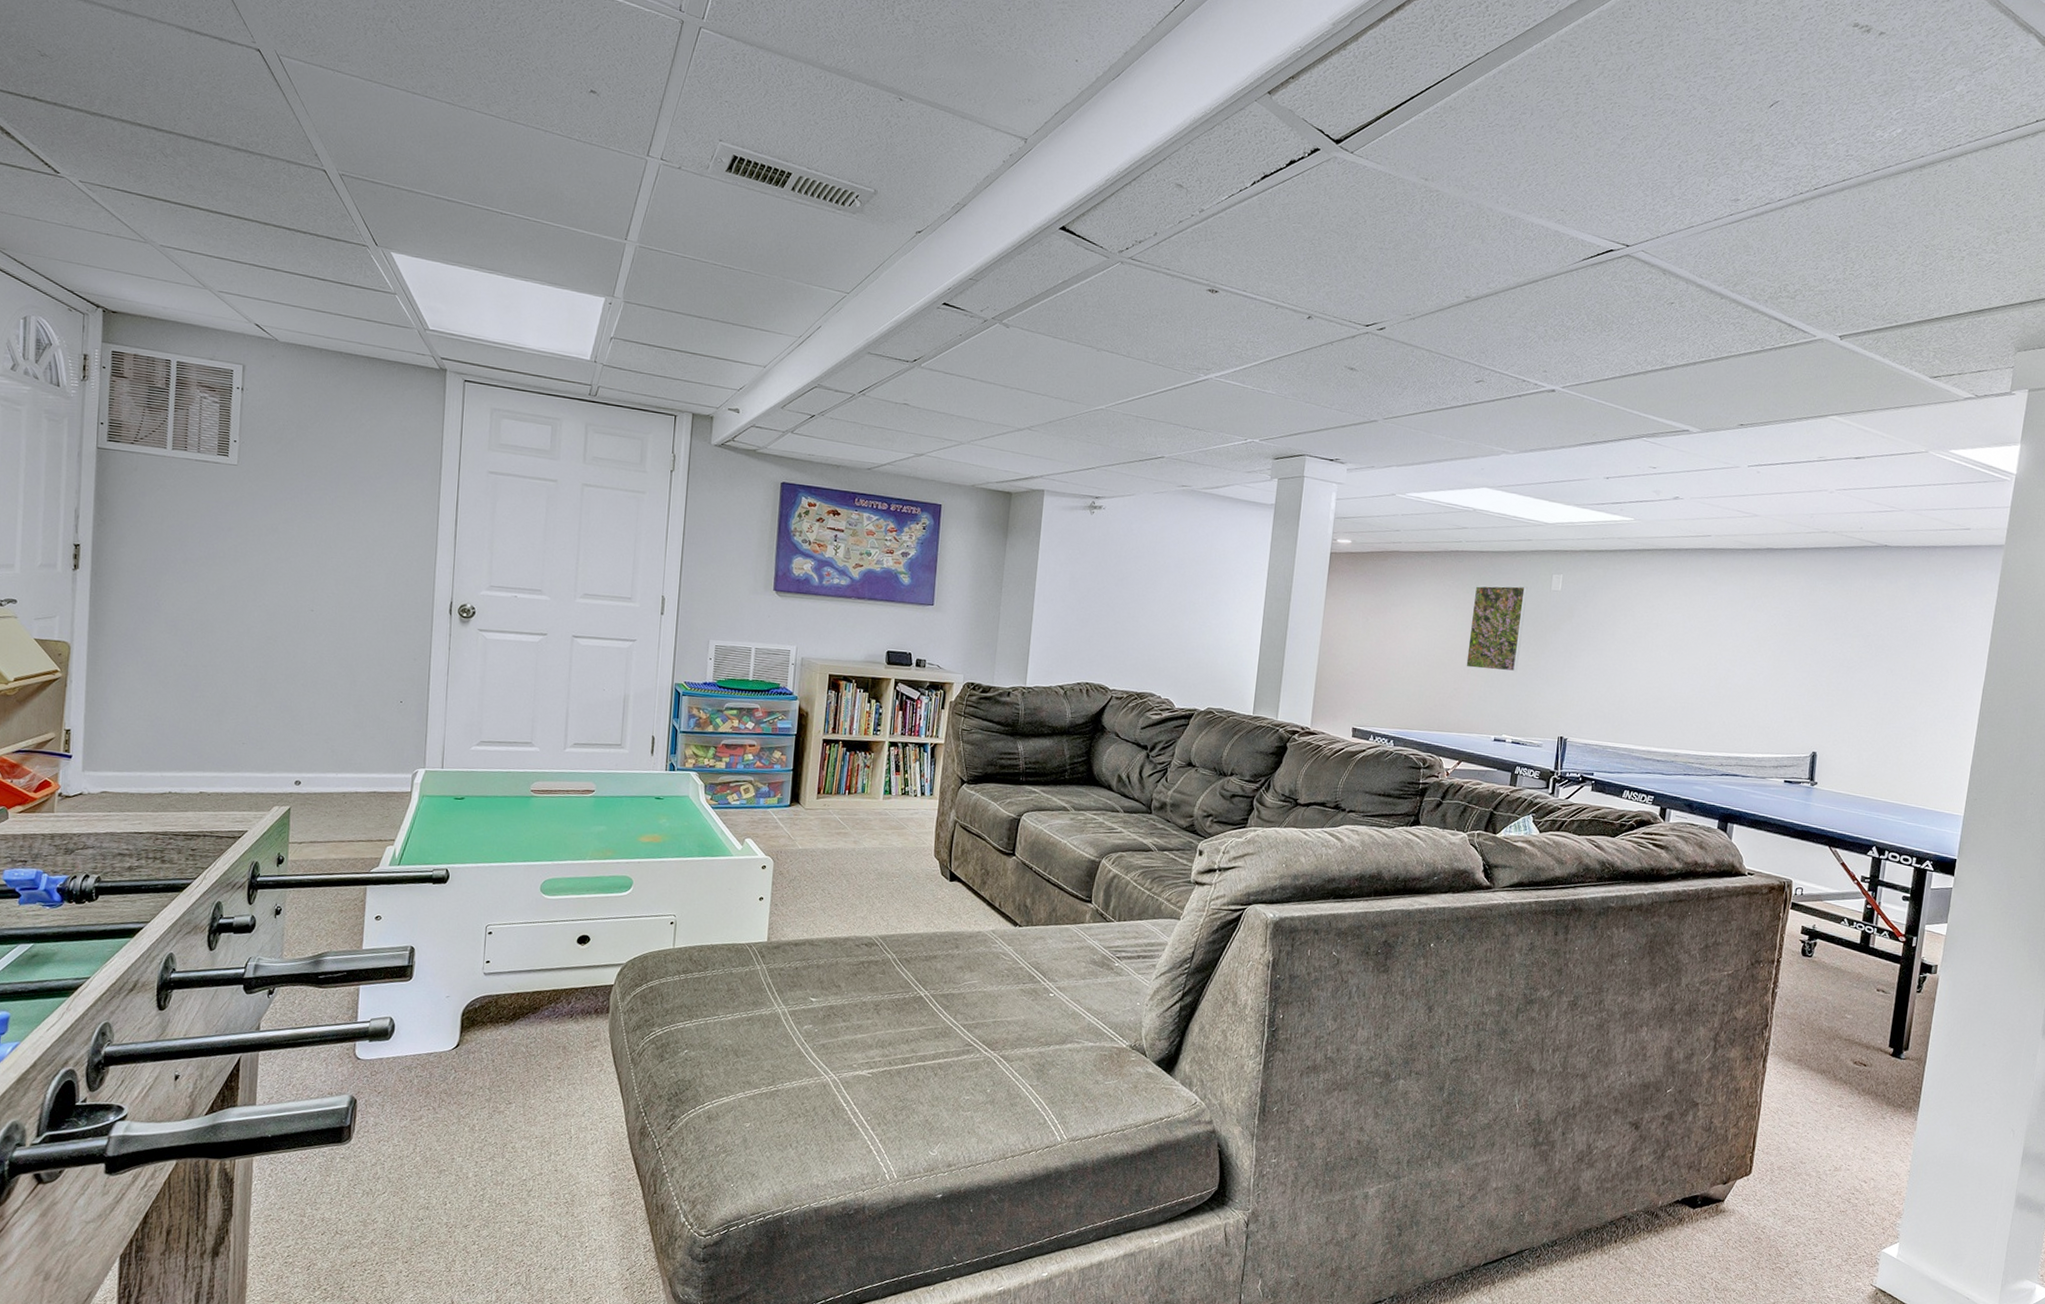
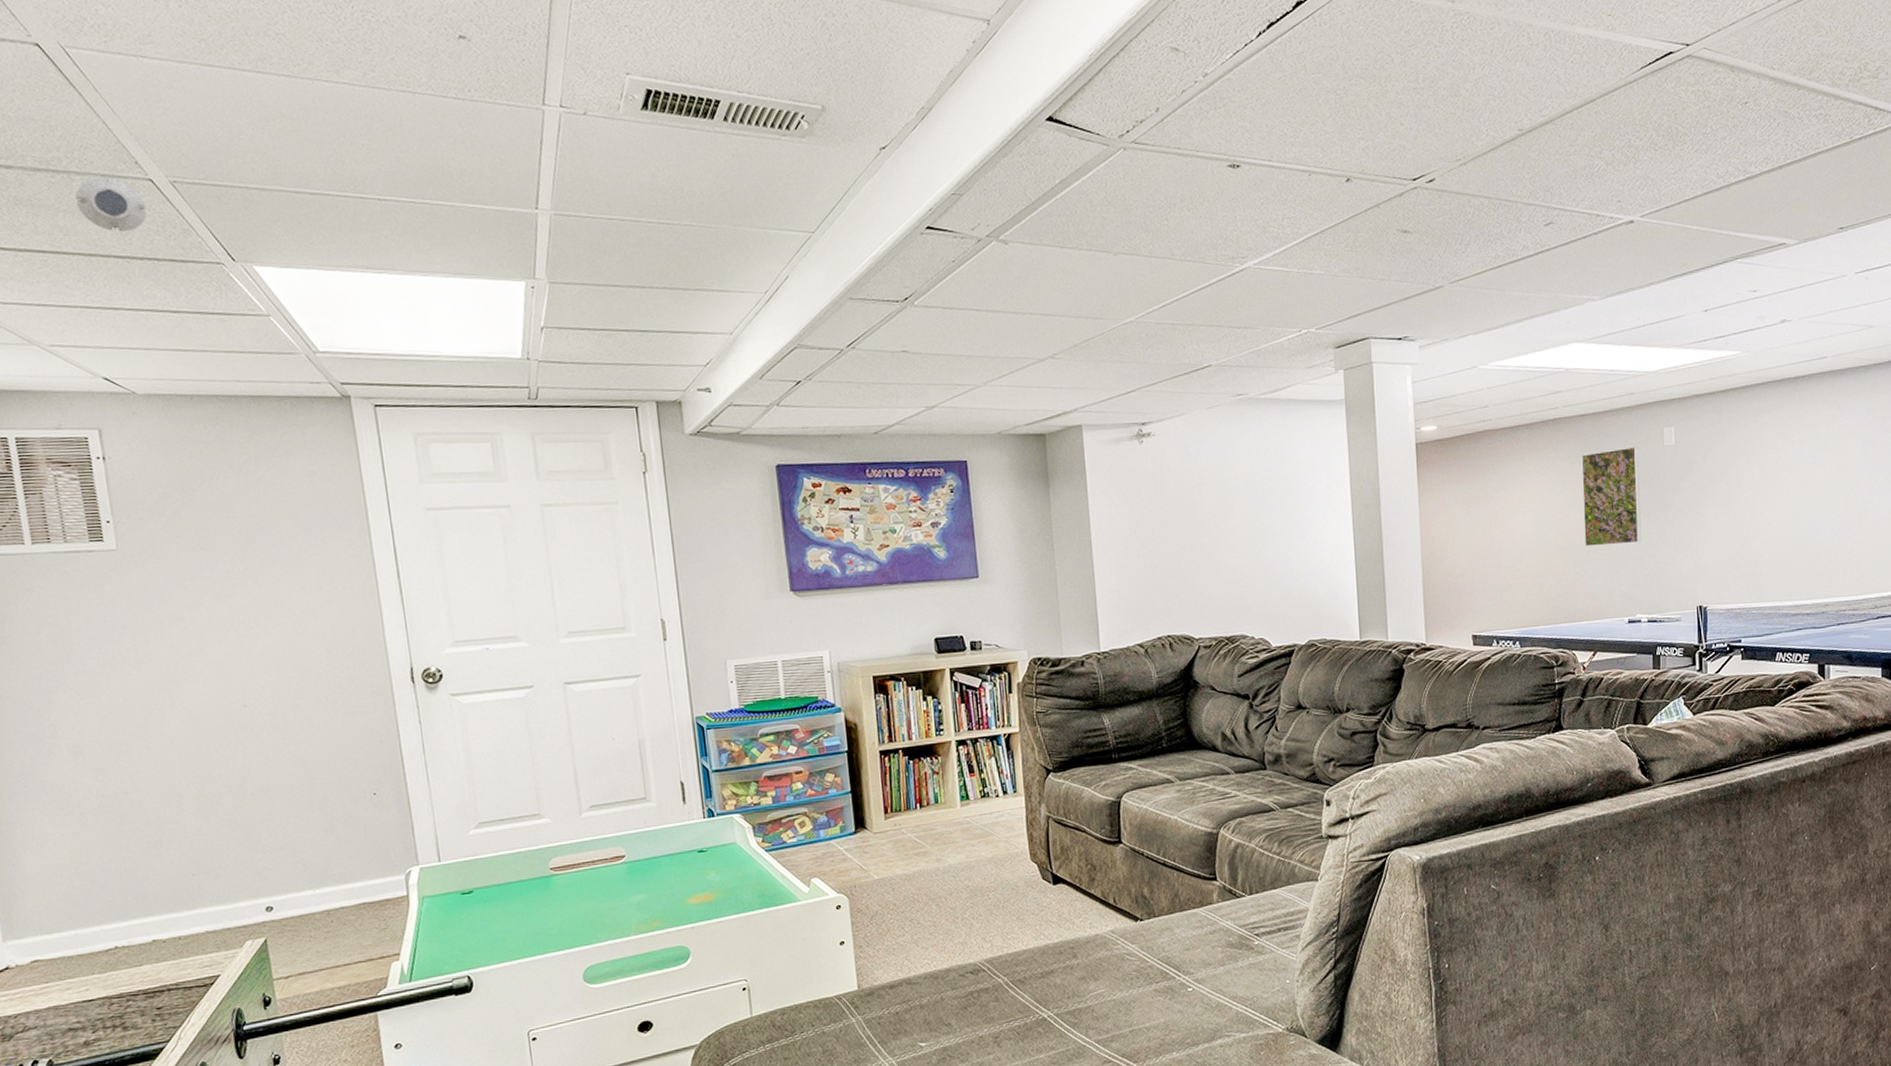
smoke detector: none [263,162,316,210] -> present [75,177,147,232]

